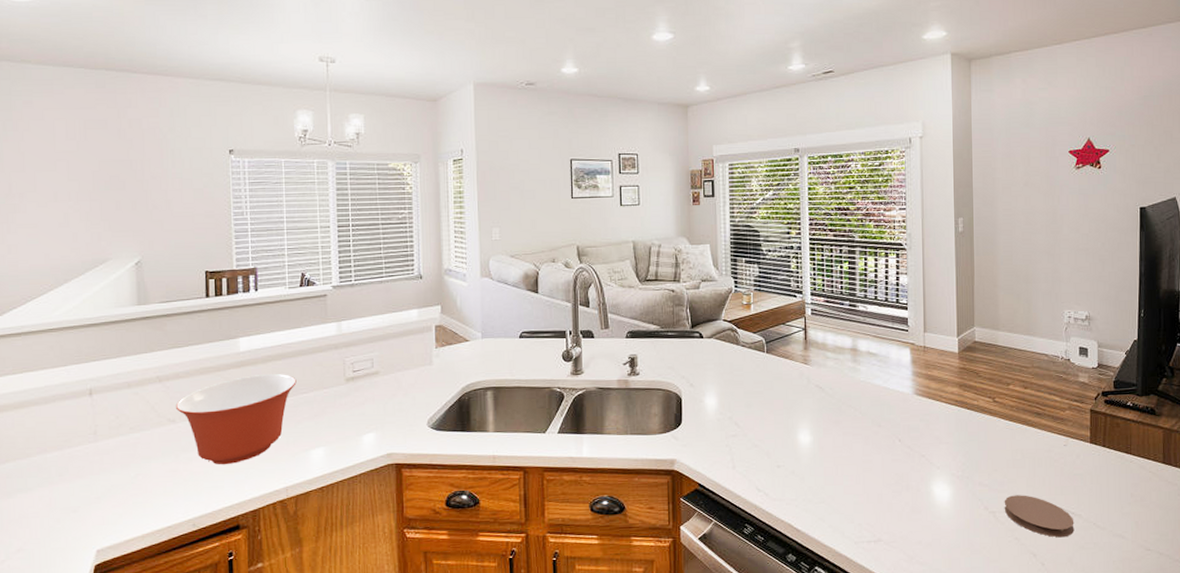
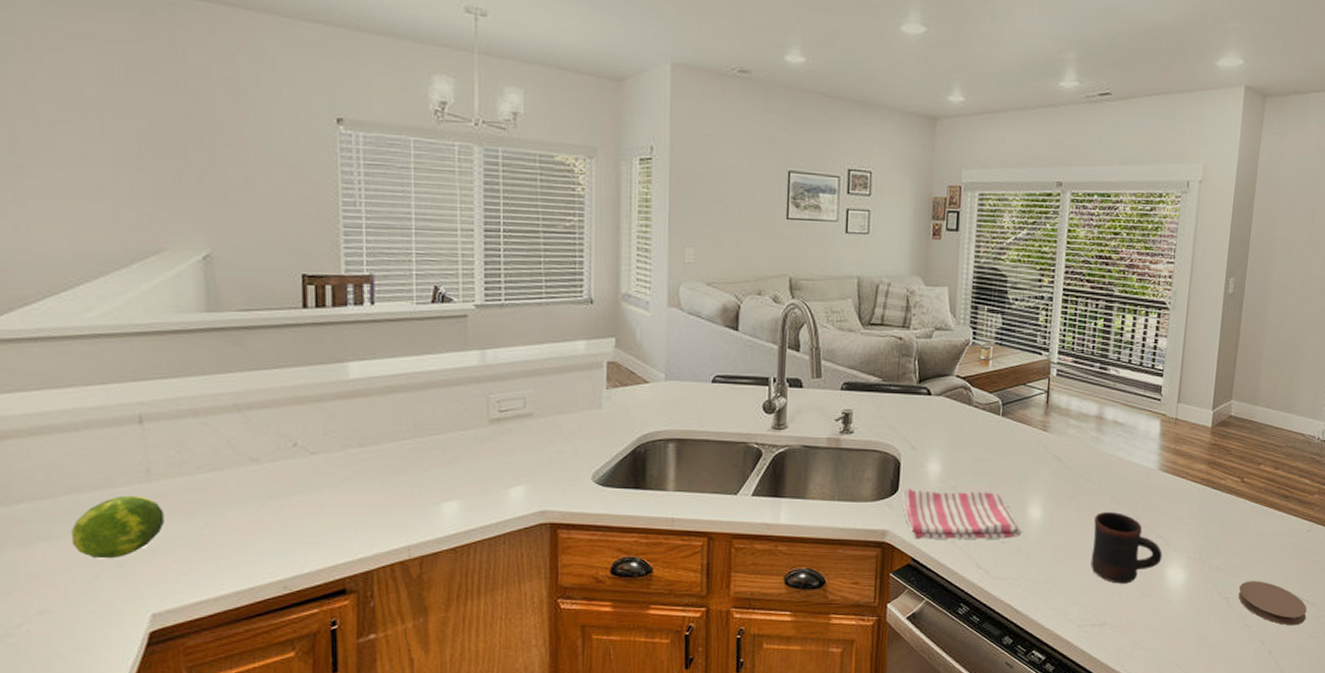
fruit: none [40,453,107,506] -> present [70,495,165,559]
mixing bowl: present [175,374,297,465] -> none [260,409,425,517]
dish towel: none [686,420,794,466] -> present [902,487,1022,539]
mug: none [859,434,927,502] -> present [1090,511,1163,584]

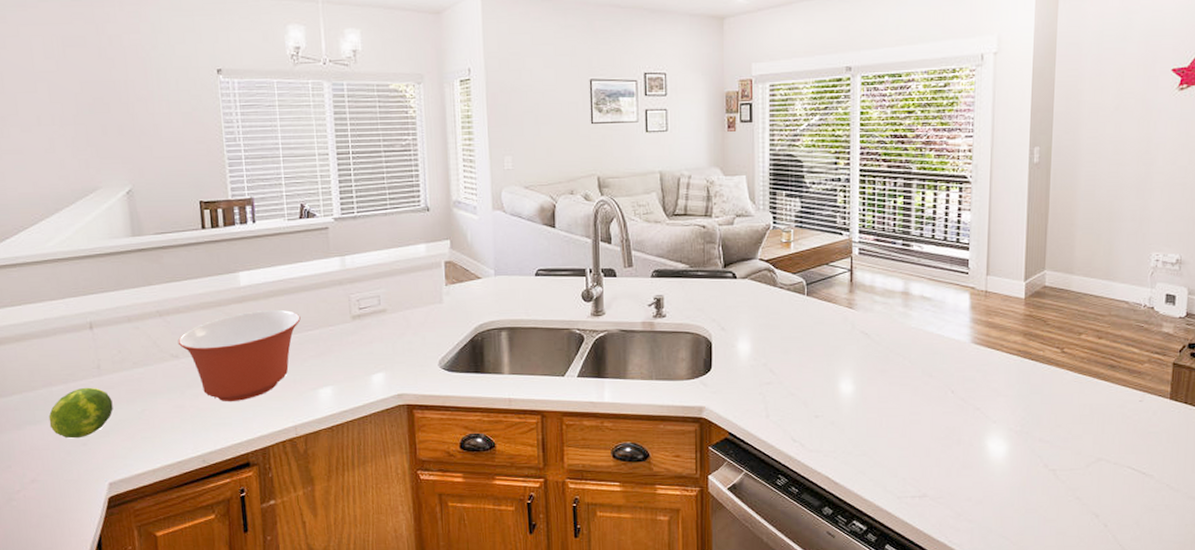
mixing bowl: none [260,409,425,517] -> present [177,310,301,402]
dish towel: present [902,487,1022,539] -> none [716,366,834,415]
mug: present [1090,511,1163,584] -> none [906,385,981,456]
coaster: present [1238,581,1307,626] -> none [1066,452,1145,499]

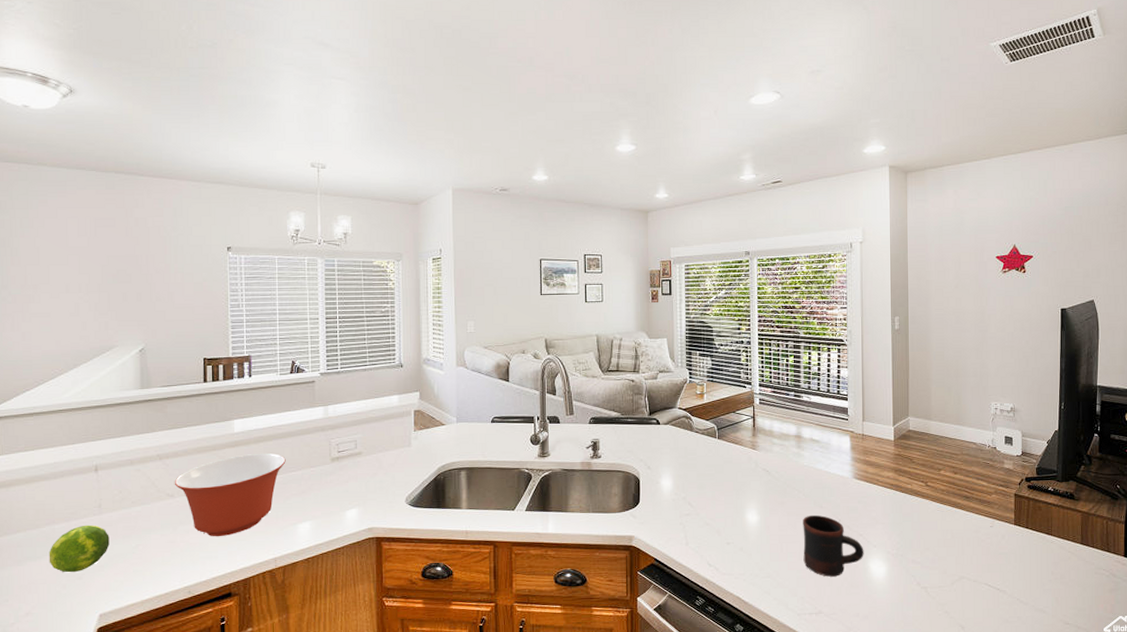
mug: none [906,385,981,456] -> present [803,514,864,577]

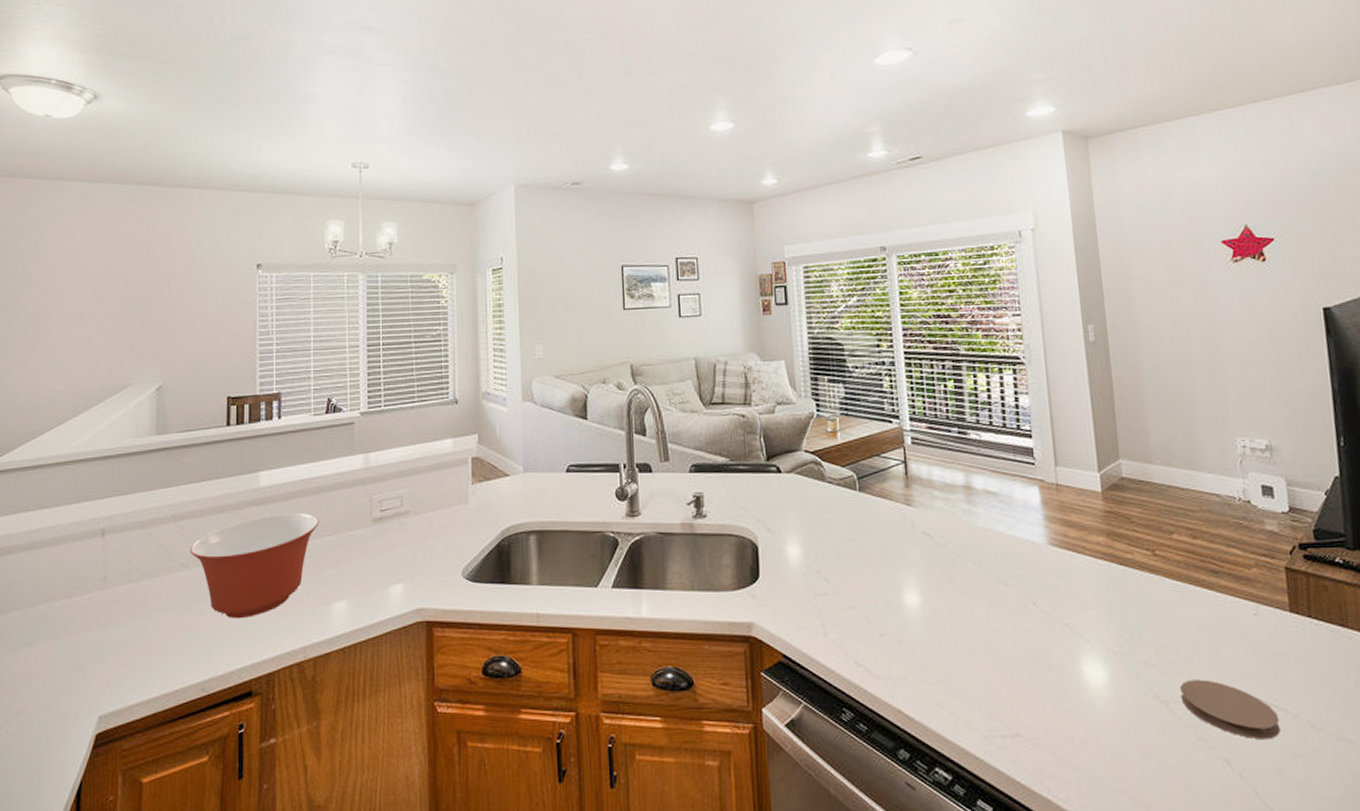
fruit: present [49,525,110,573] -> none [45,602,114,663]
mug: present [803,514,864,577] -> none [982,595,1073,684]
coaster: none [935,572,1000,612] -> present [1179,679,1281,740]

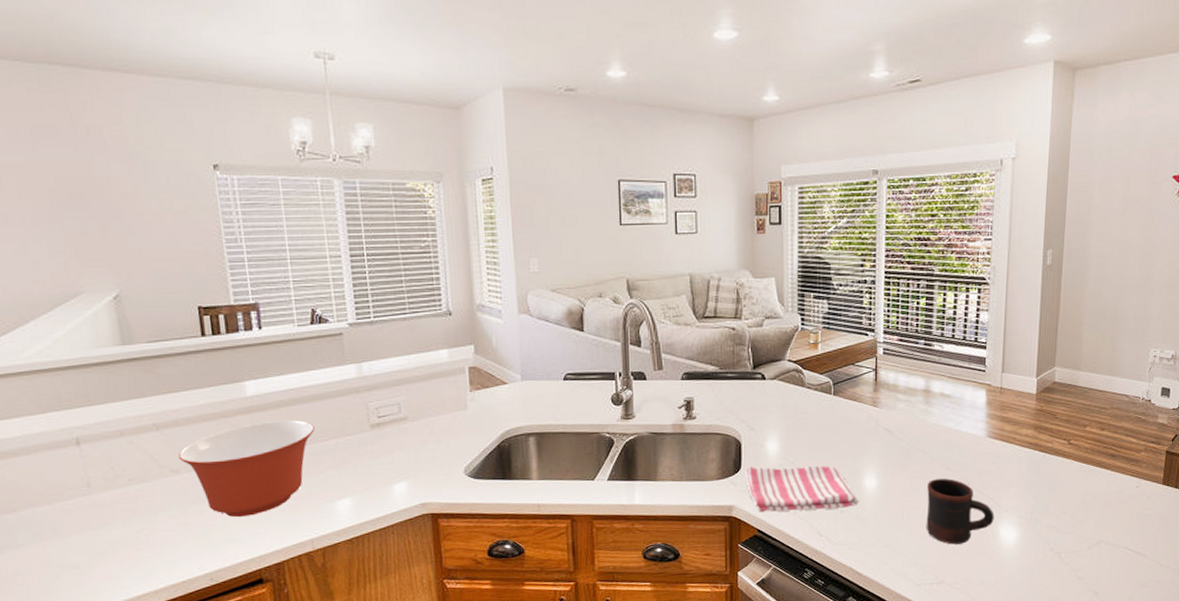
dish towel: none [764,574,901,632] -> present [745,465,859,512]
mug: none [982,595,1073,684] -> present [926,478,994,545]
coaster: present [1179,679,1281,740] -> none [1070,536,1139,577]

